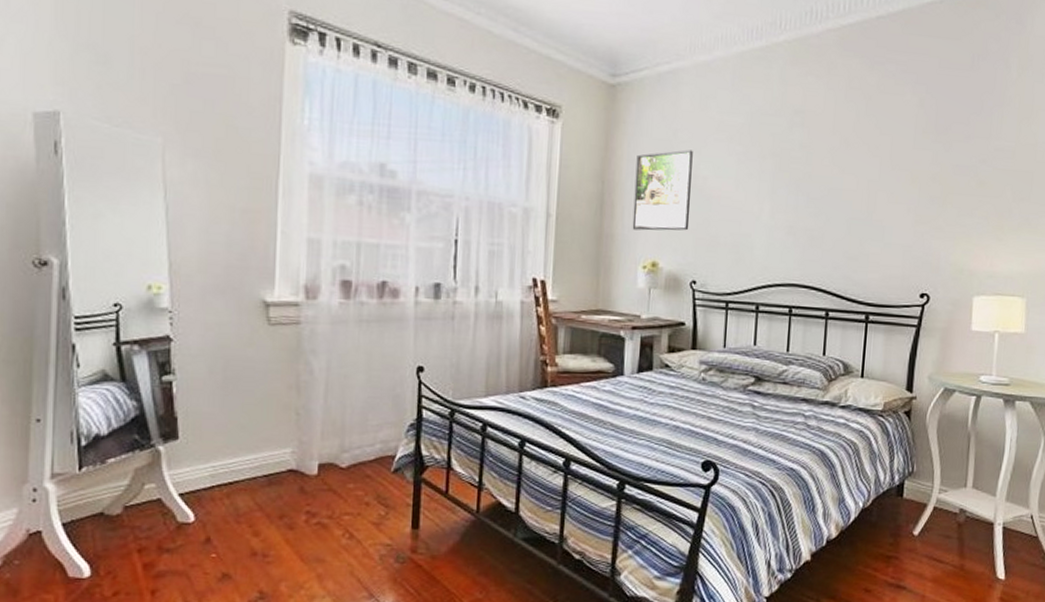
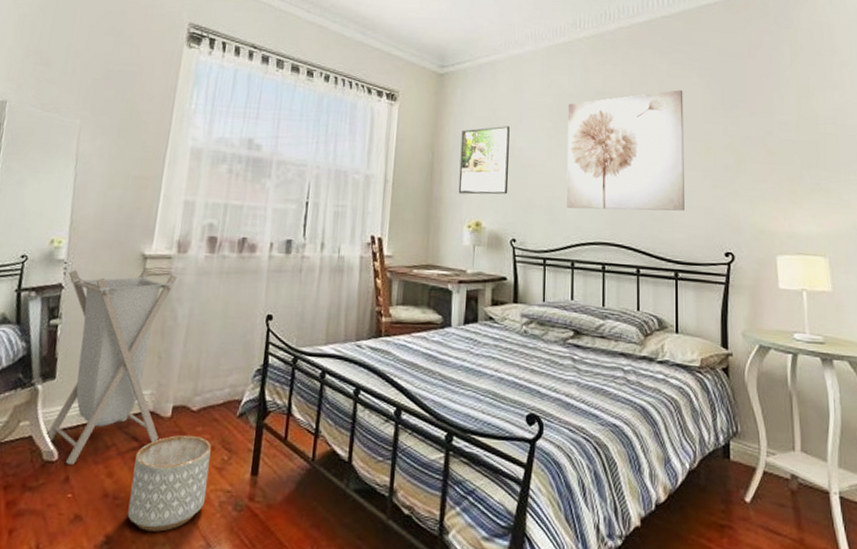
laundry hamper: none [175,317,308,525] -> present [44,268,177,465]
planter: none [280,492,366,586] -> present [127,435,211,532]
wall art: none [754,108,893,249] -> present [566,90,685,211]

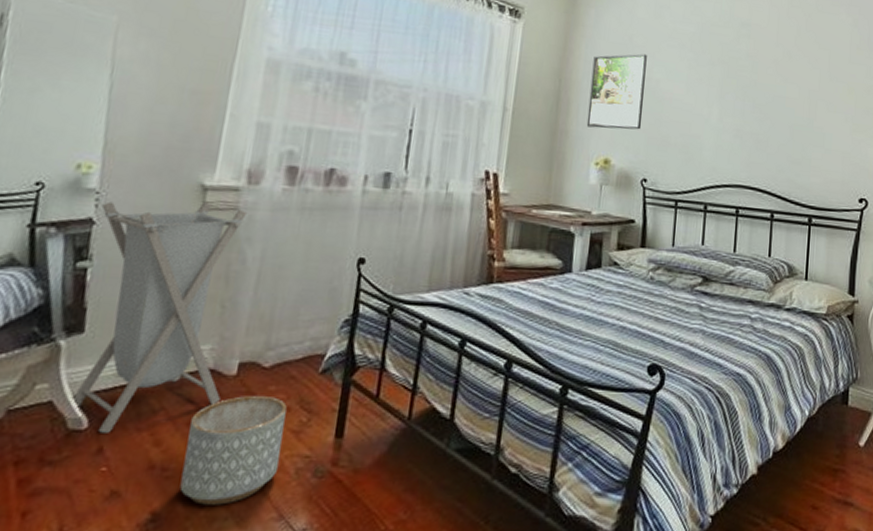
wall art: present [566,90,685,211] -> none [703,26,831,155]

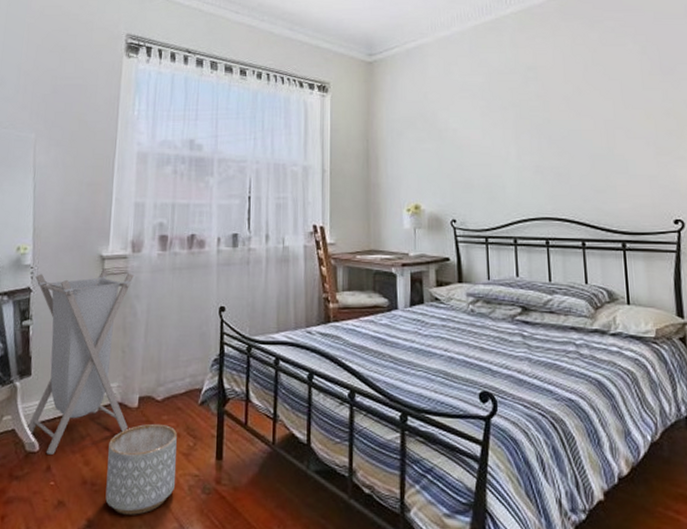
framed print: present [586,54,647,130] -> none [394,108,445,178]

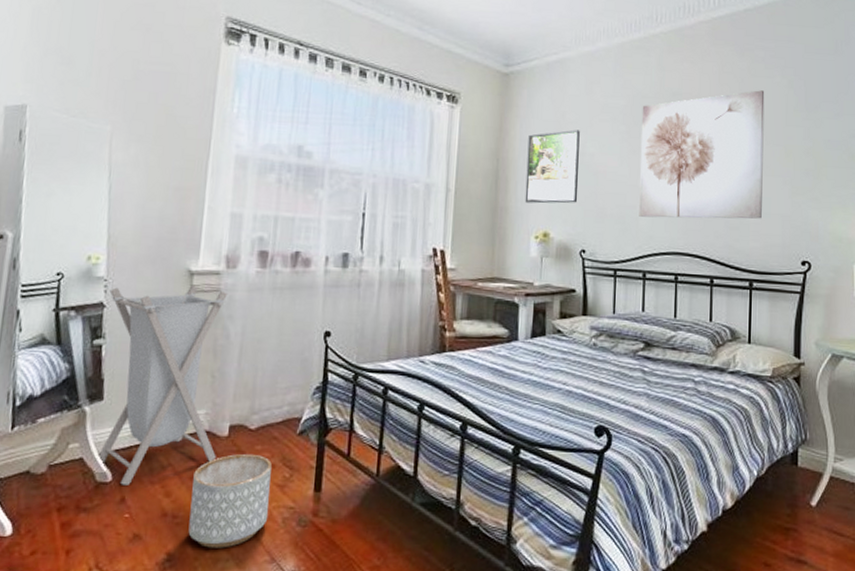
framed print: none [394,108,445,178] -> present [525,129,580,204]
wall art: none [499,58,628,185] -> present [639,90,765,219]

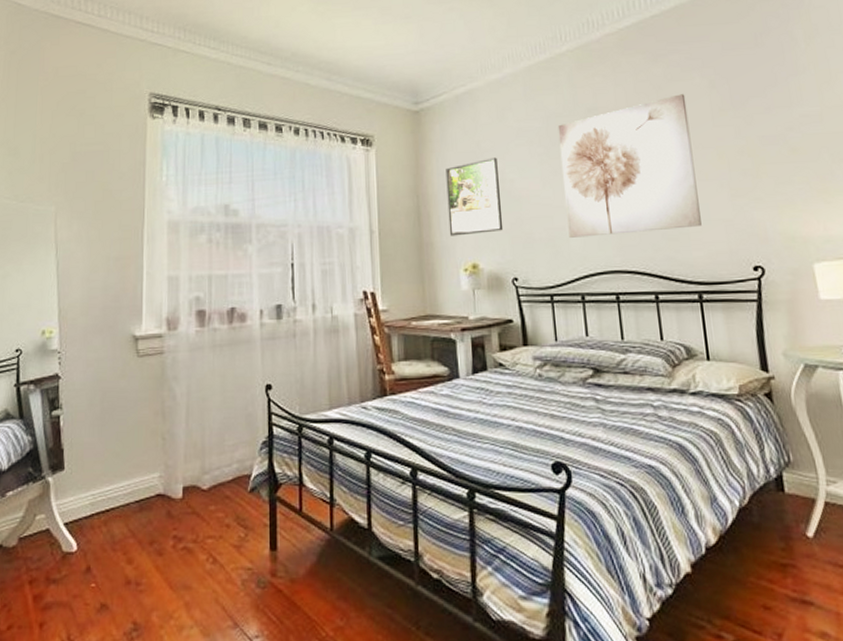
laundry hamper: present [95,284,227,485] -> none [61,349,172,554]
planter: present [188,453,272,548] -> none [152,514,228,615]

